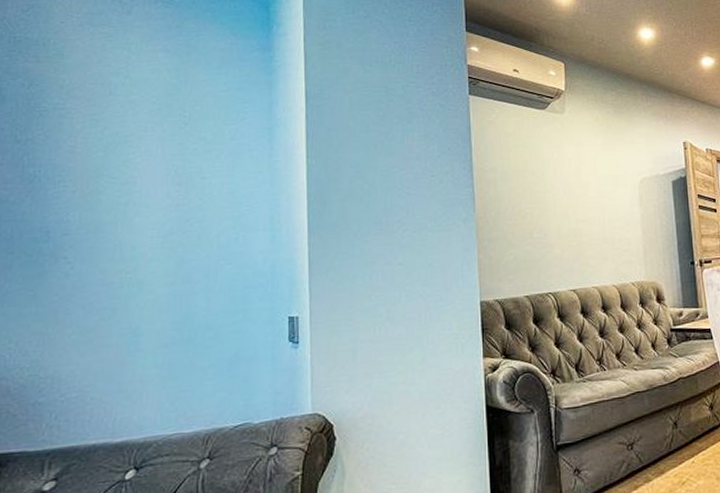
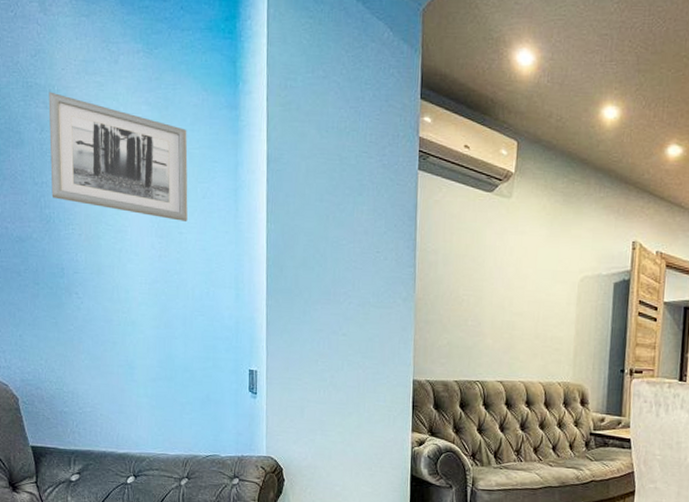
wall art: none [38,45,213,166] -> present [48,91,188,221]

